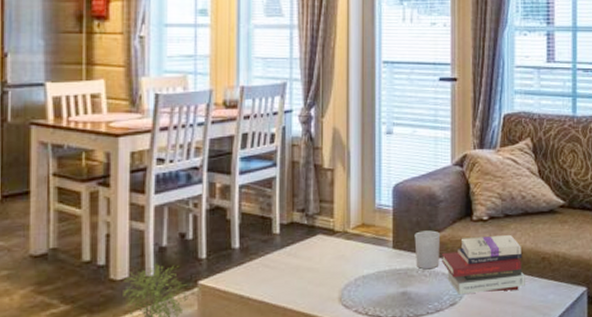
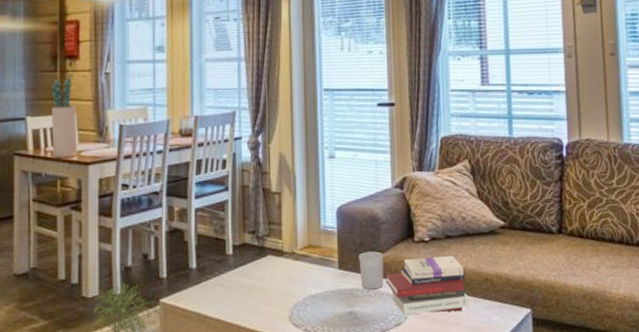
vase: none [76,35,106,129] -> present [51,73,78,159]

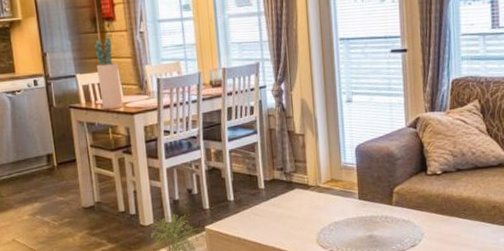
candle holder: present [359,251,384,290] -> none [376,184,400,217]
books: present [385,256,469,316] -> none [400,187,478,238]

